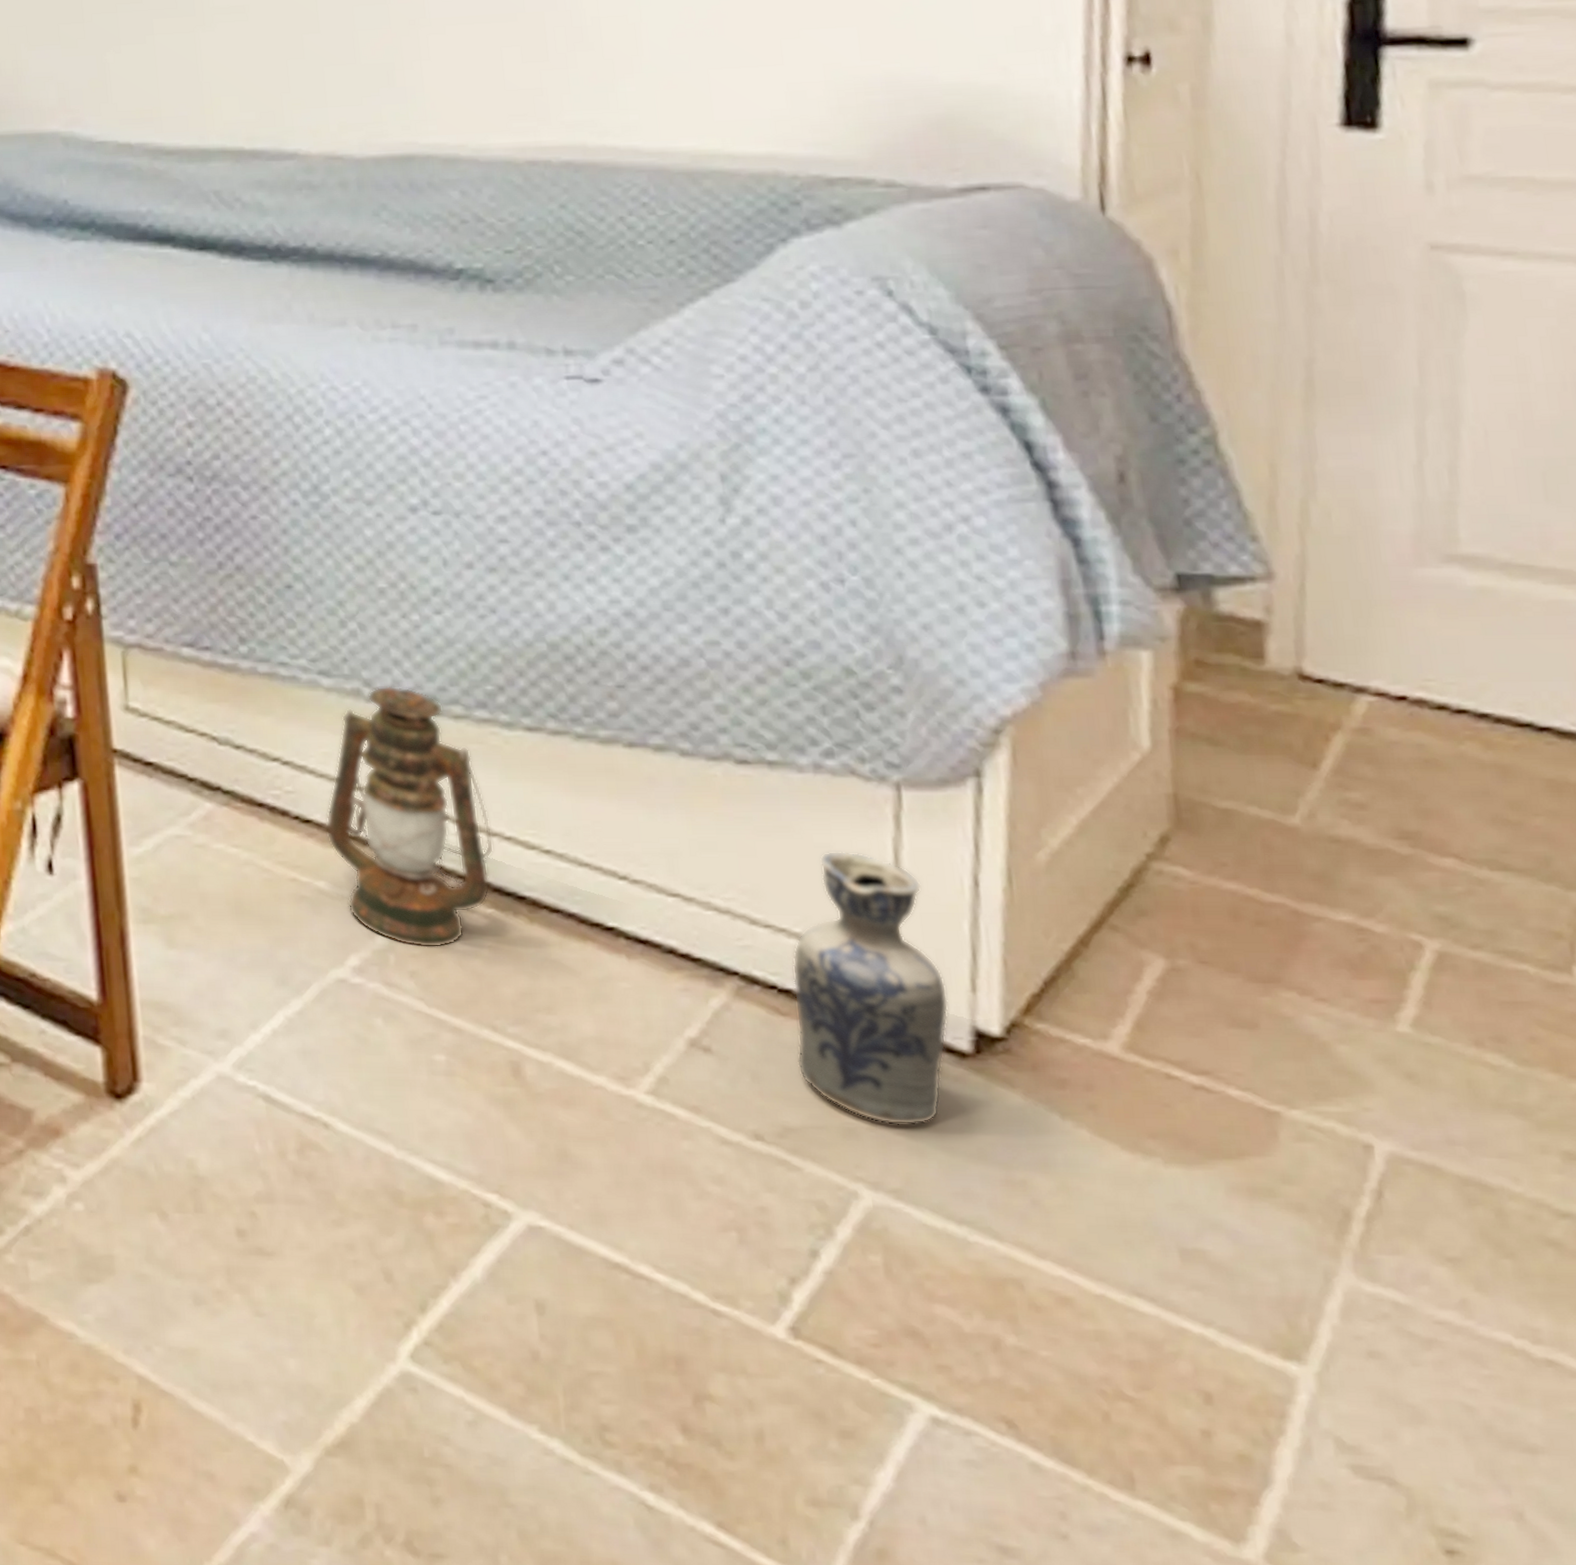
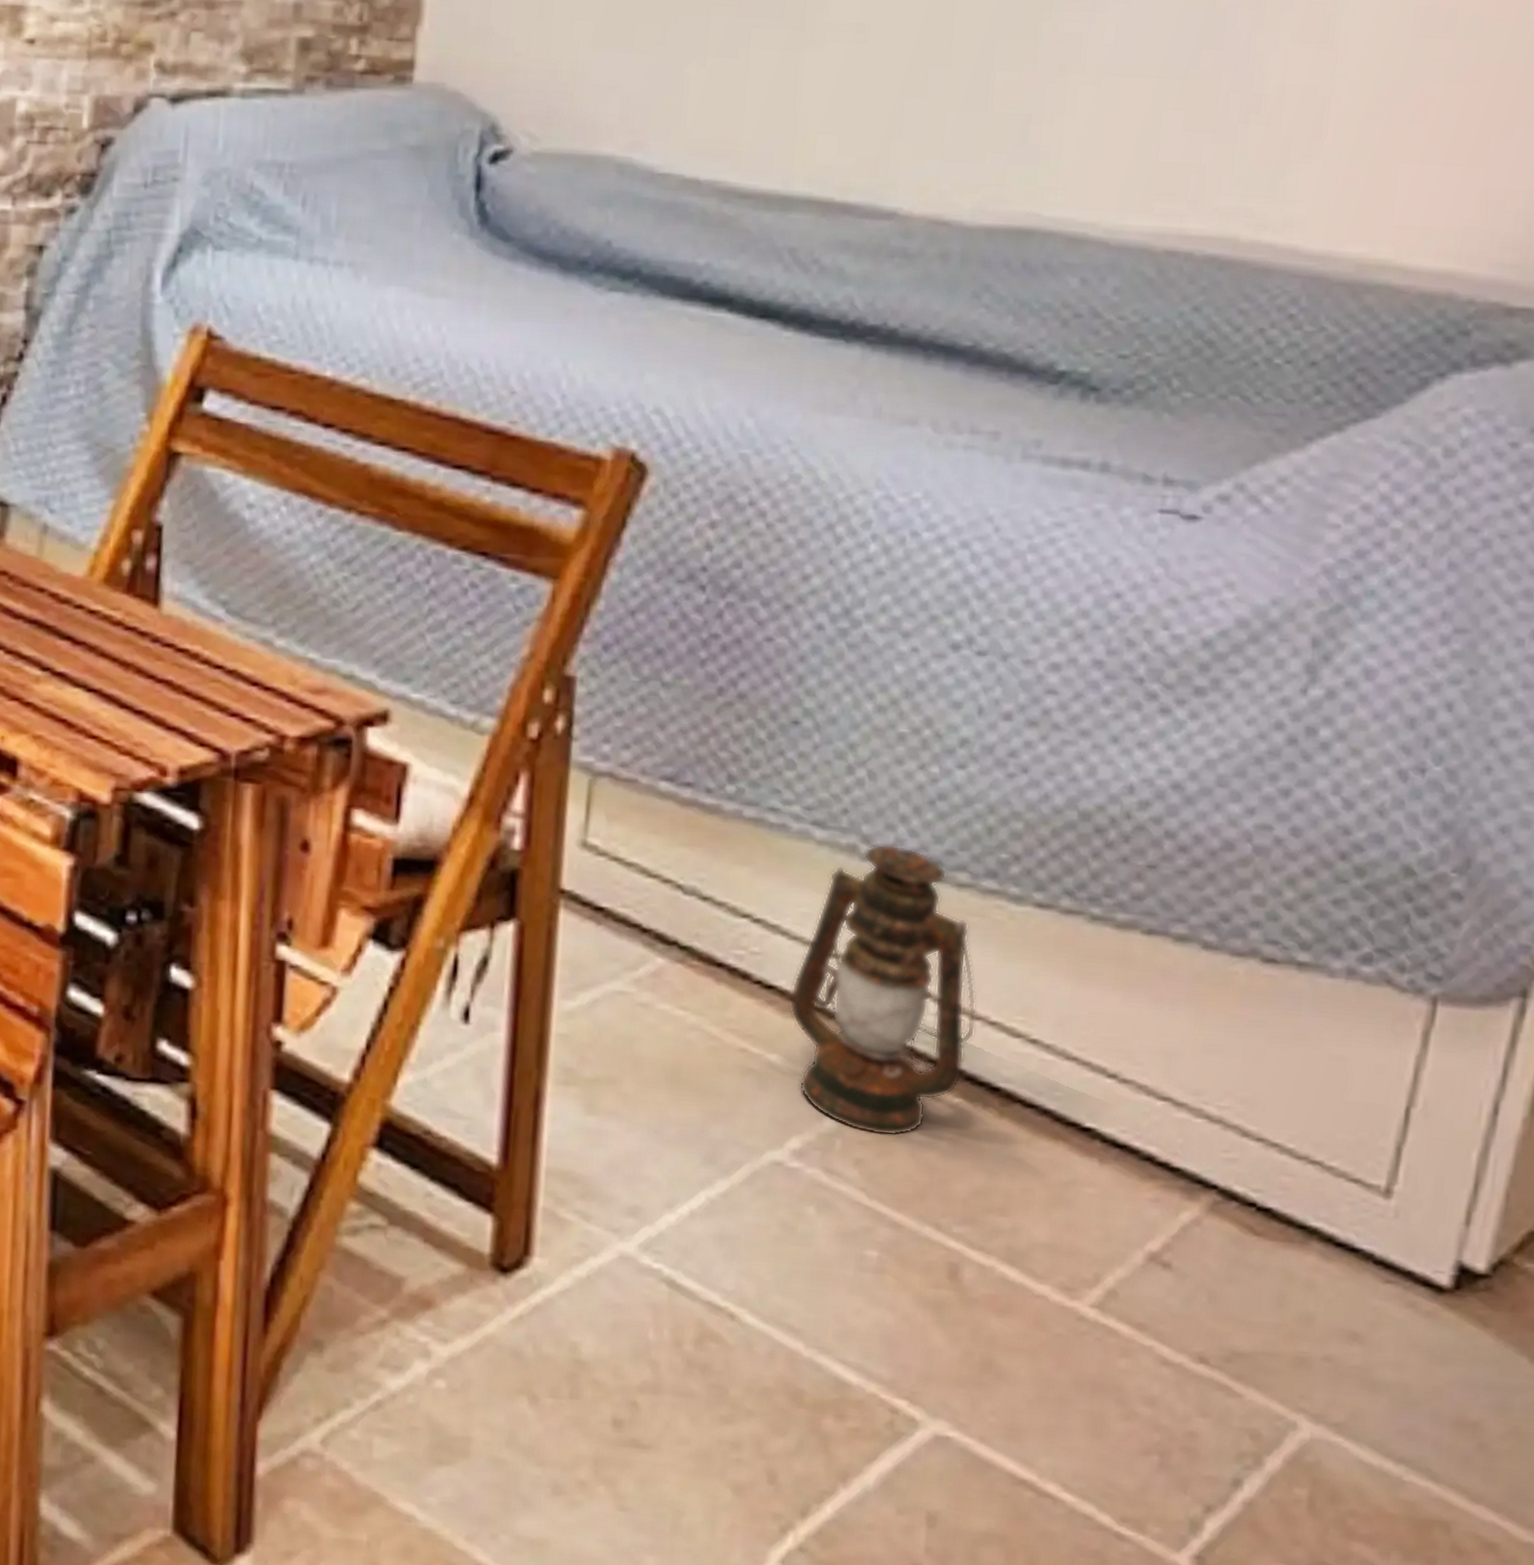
ceramic jug: present [792,851,949,1125] -> none [1261,1064,1439,1359]

